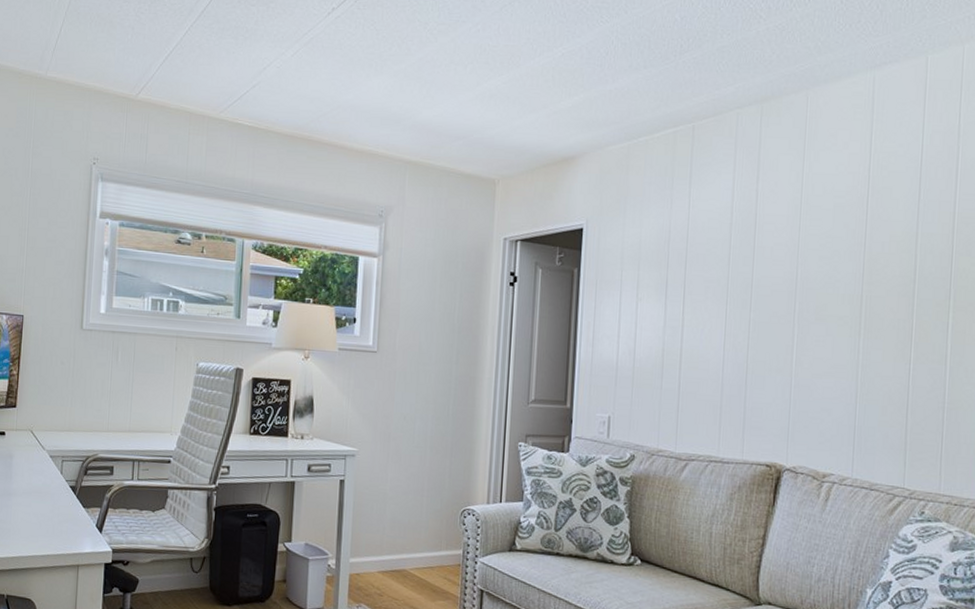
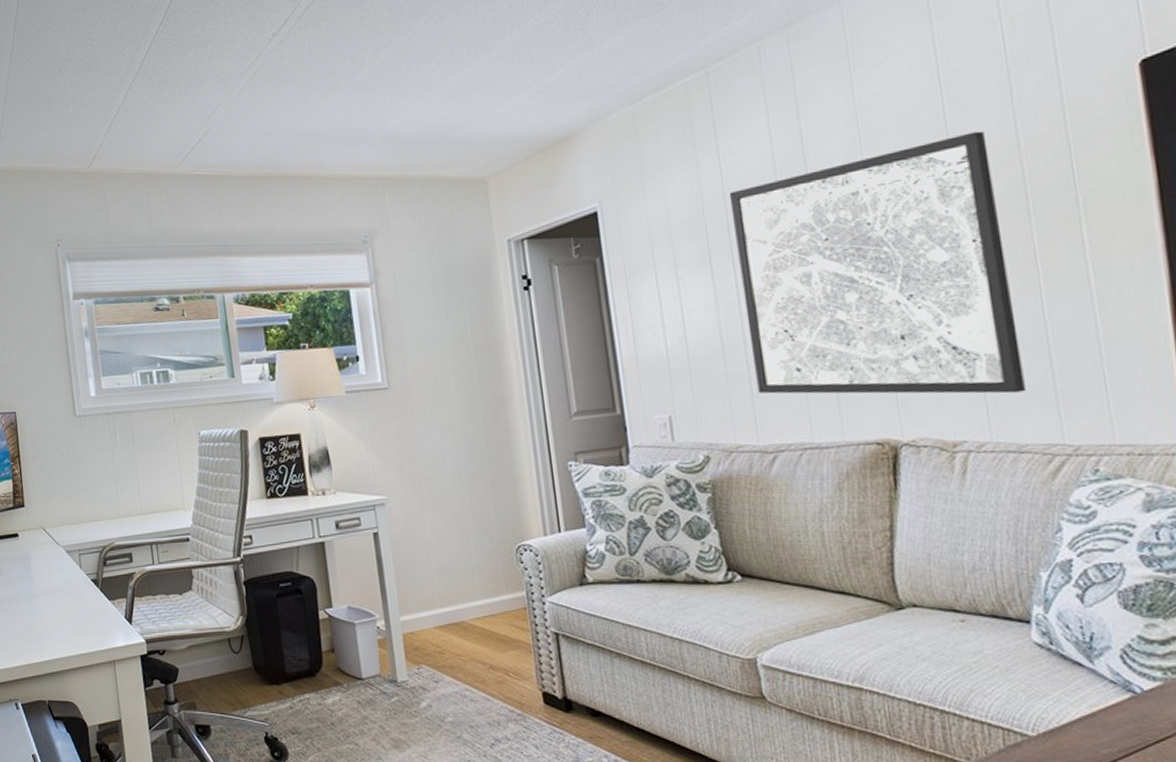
wall art: none [683,221,895,441] -> present [728,131,1026,394]

